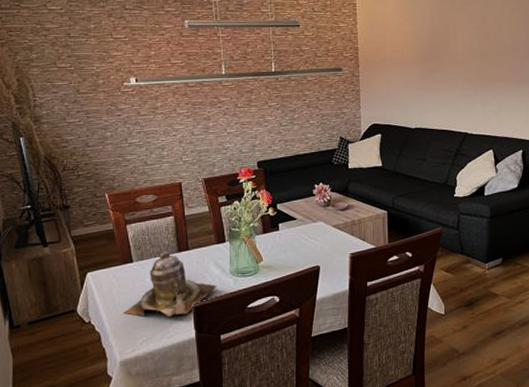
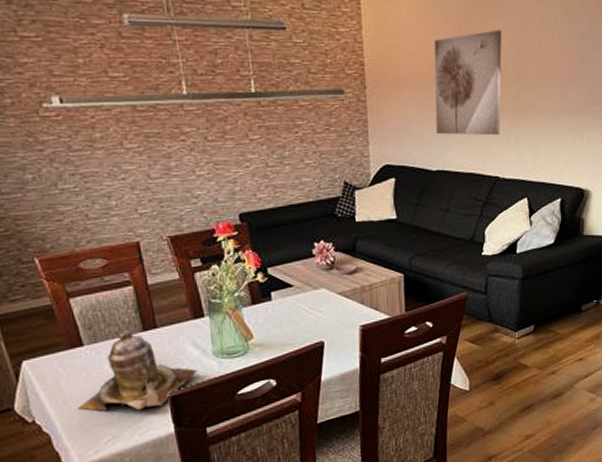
wall art: none [413,20,468,101] -> present [434,30,502,136]

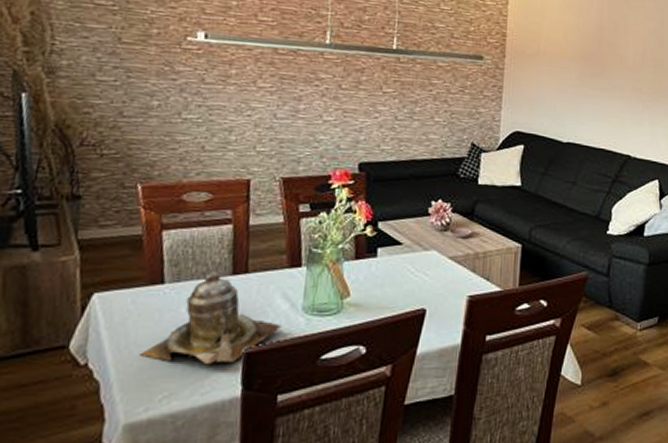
wall art: present [434,30,502,136] -> none [570,18,642,116]

